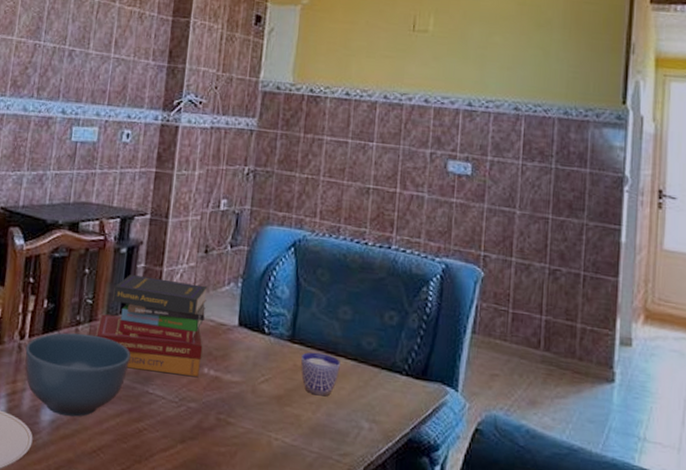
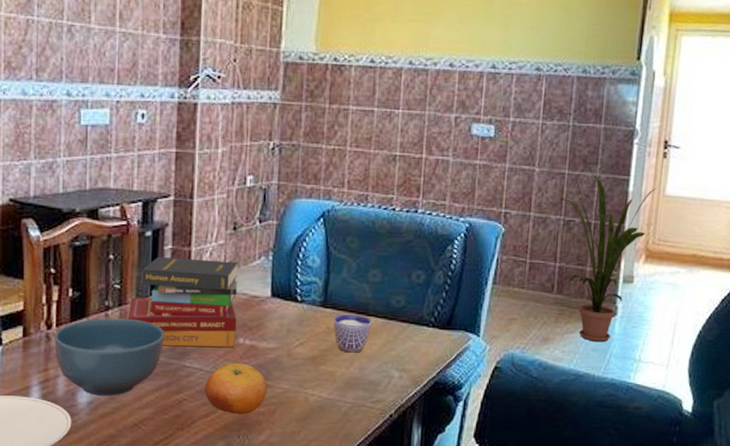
fruit: none [165,393,230,453] -> present [204,363,268,414]
house plant: none [545,222,652,412] -> present [560,175,656,342]

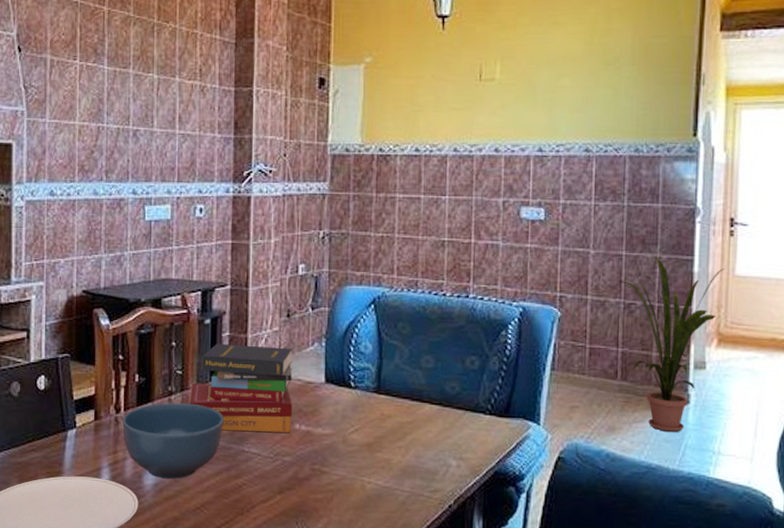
fruit: present [204,363,268,414] -> none [262,448,324,501]
cup: present [333,314,371,353] -> none [387,401,426,440]

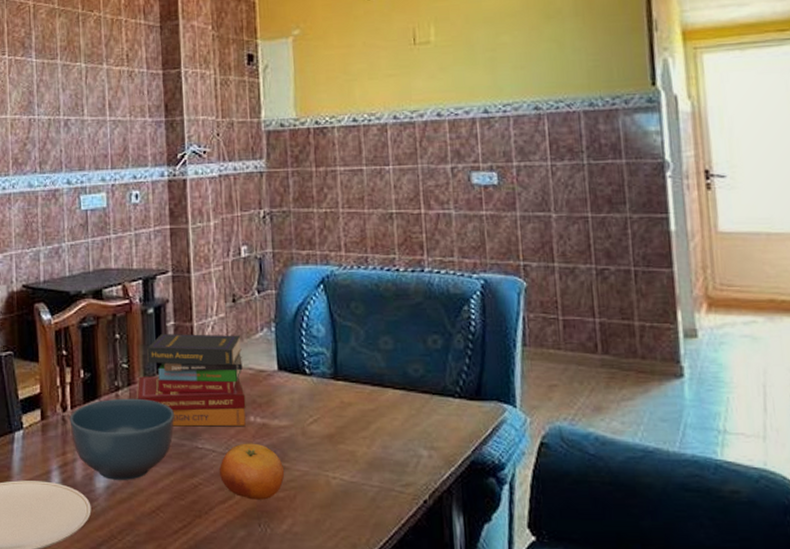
fruit: none [262,448,324,501] -> present [218,443,285,500]
house plant: present [619,256,724,432] -> none [588,216,705,409]

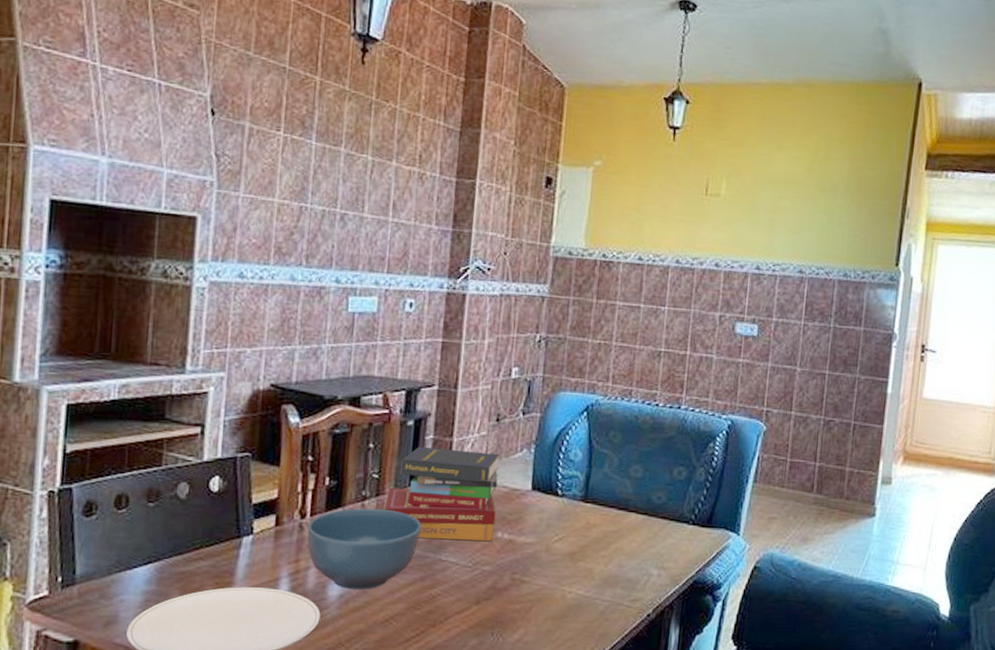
fruit: present [218,443,285,500] -> none [459,557,524,611]

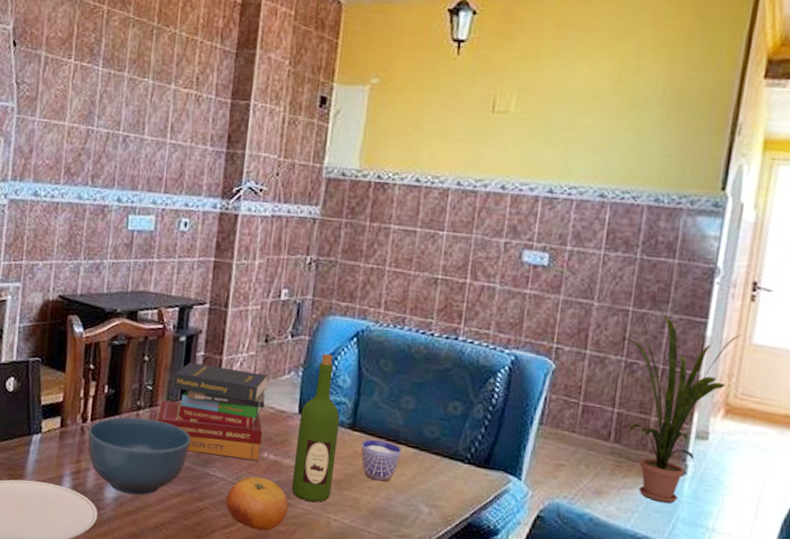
fruit: none [459,557,524,611] -> present [225,476,289,531]
wine bottle: none [526,429,573,577] -> present [291,354,340,502]
cup: none [593,509,632,550] -> present [361,439,401,482]
house plant: none [821,377,914,543] -> present [622,315,741,503]

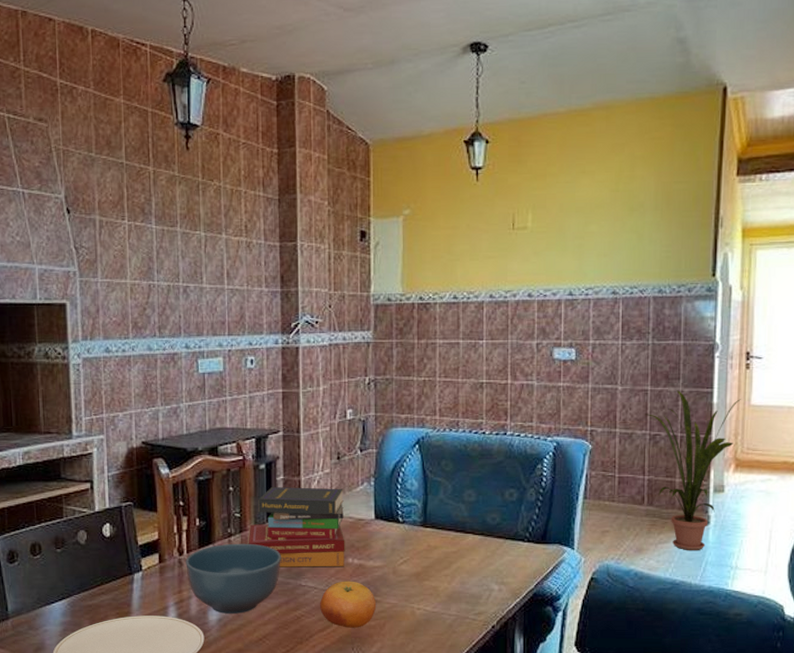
wine bottle: present [291,354,340,502] -> none [376,463,413,596]
cup: present [361,439,401,482] -> none [433,533,469,568]

